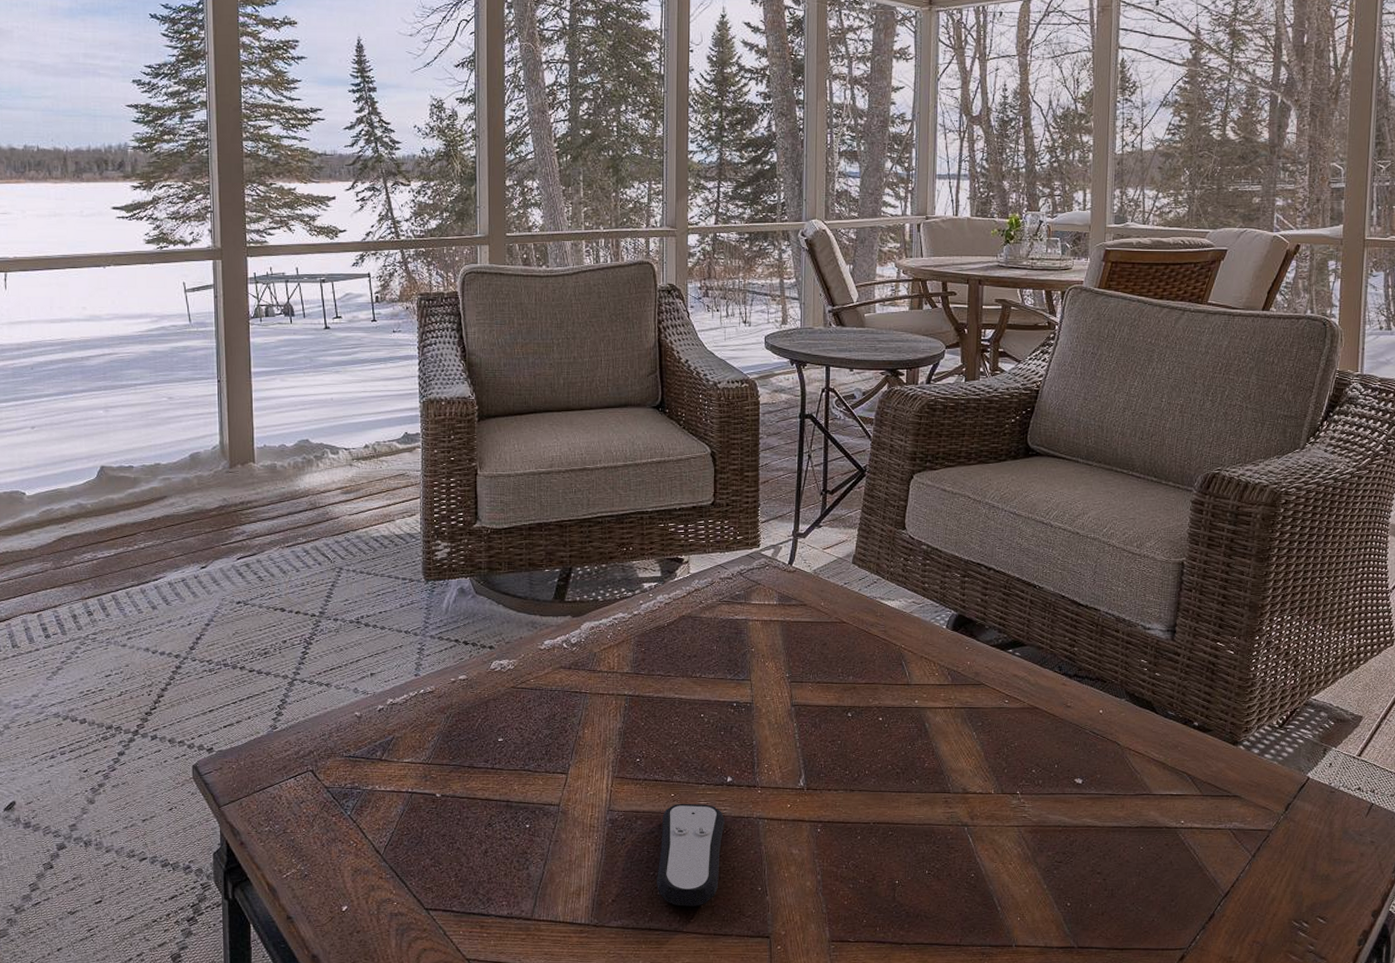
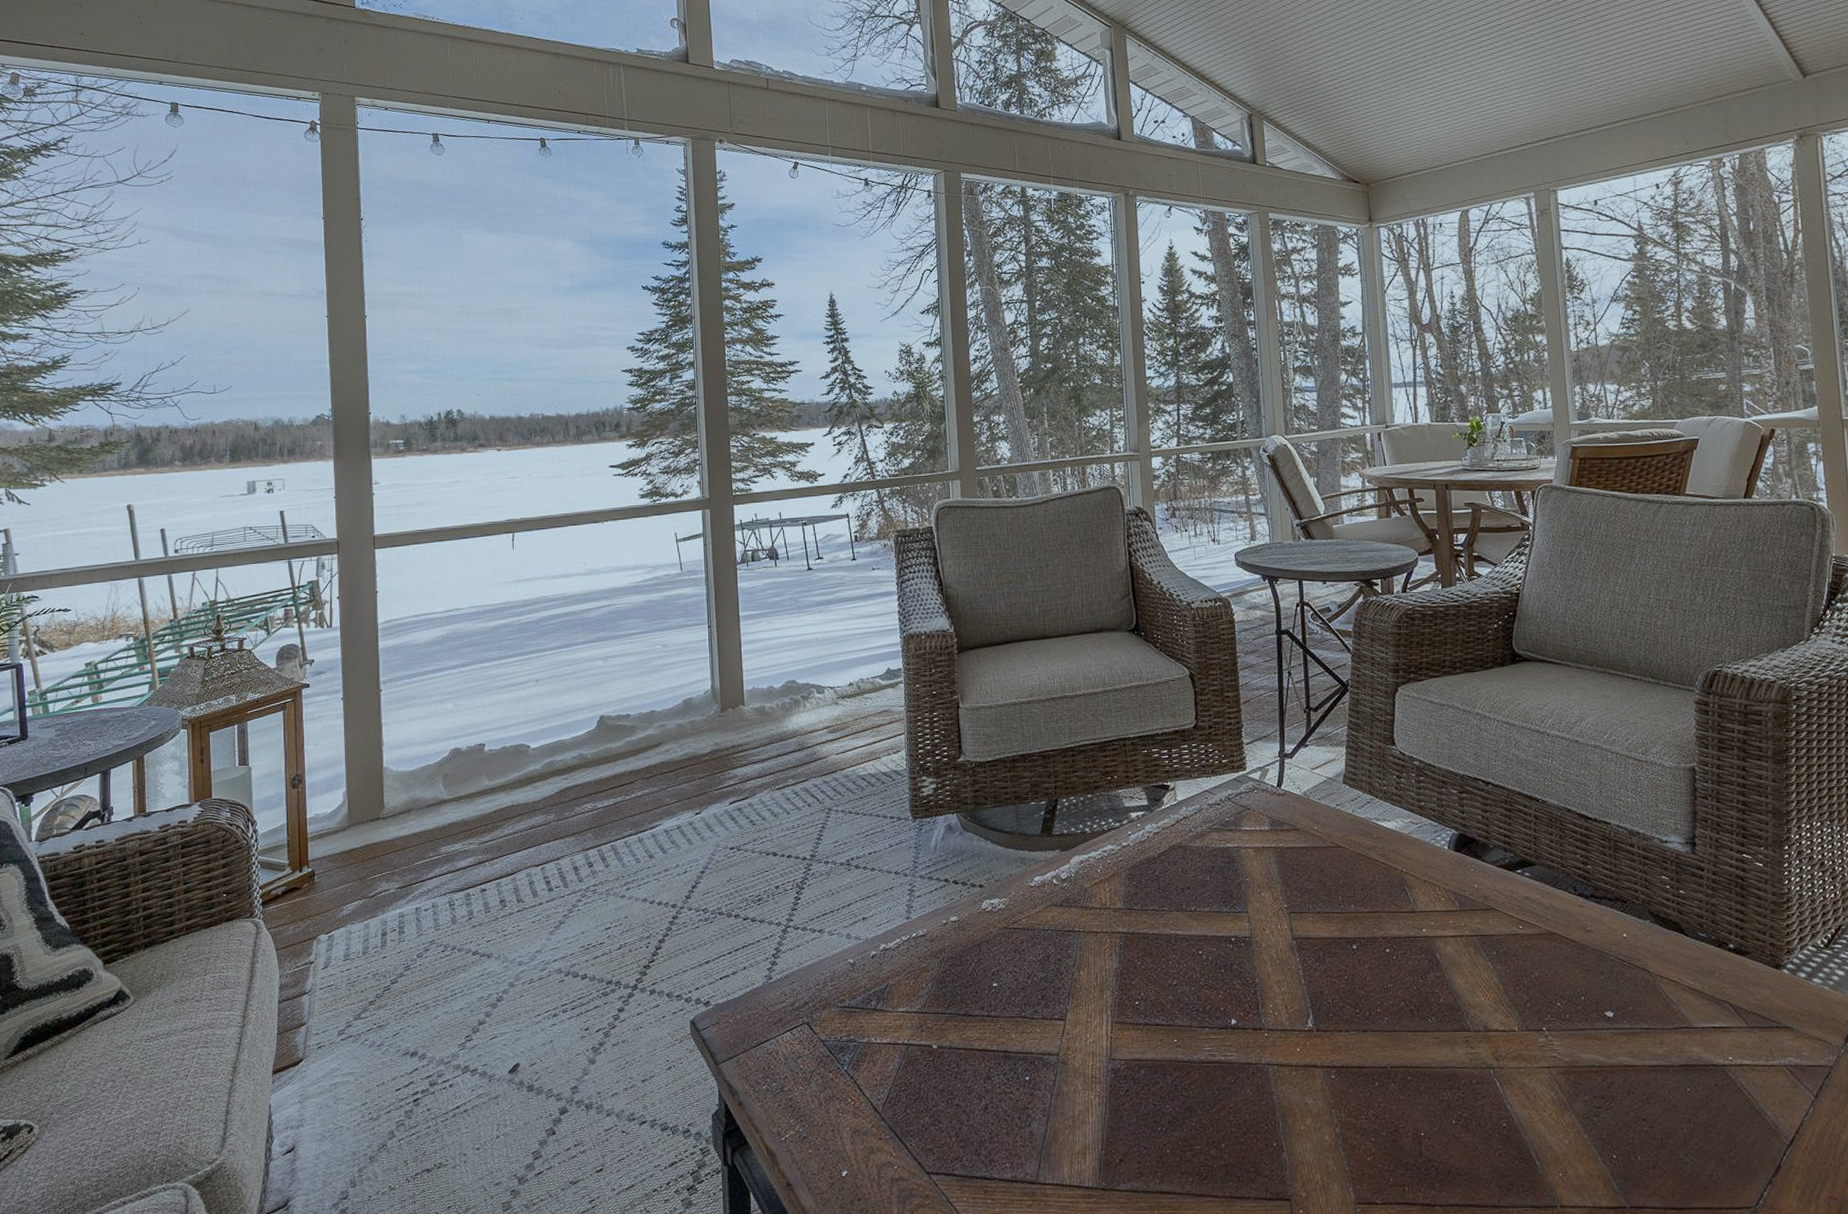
remote control: present [657,803,725,906] -> none [1165,1049,1232,1166]

